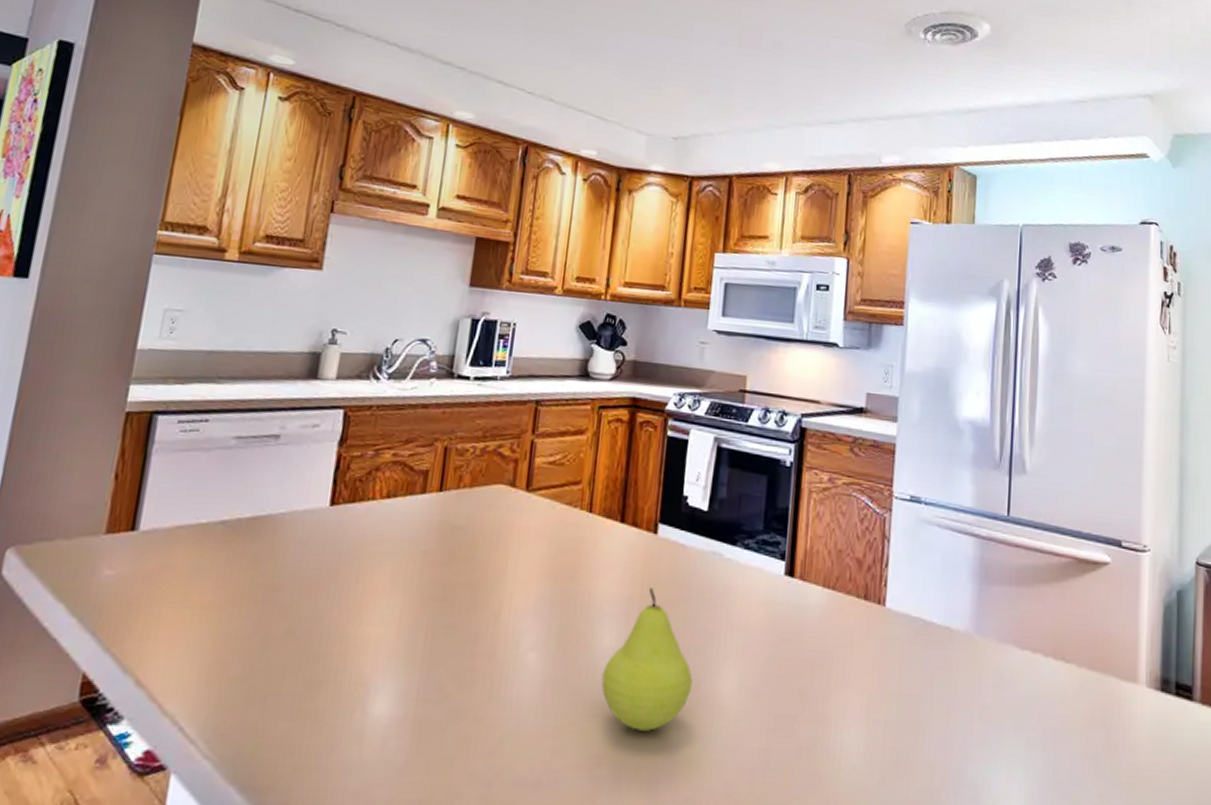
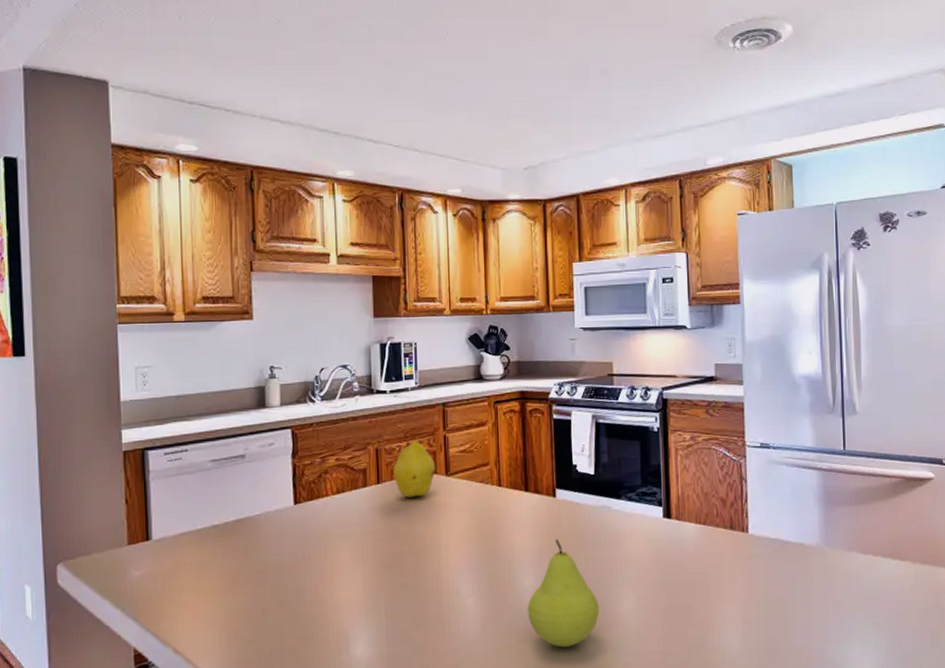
fruit: none [460,443,515,515] -> present [393,441,435,498]

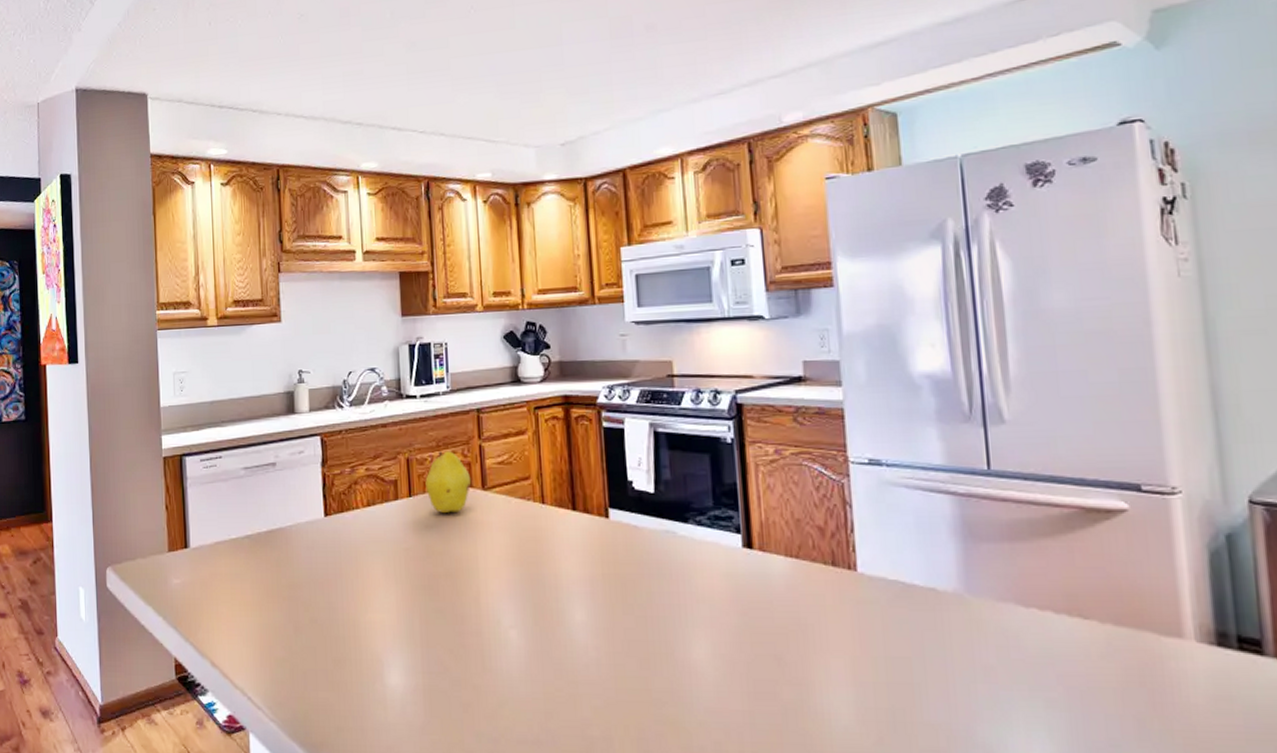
fruit: present [527,539,600,647] -> none [579,567,667,696]

